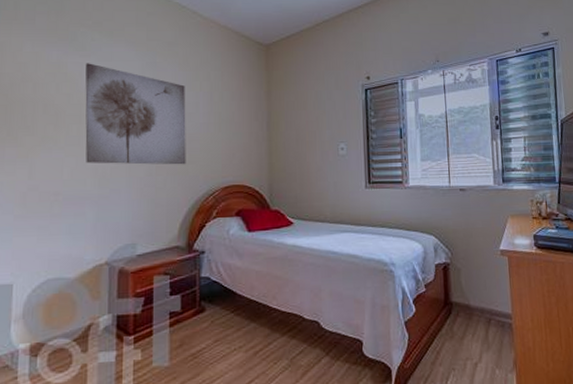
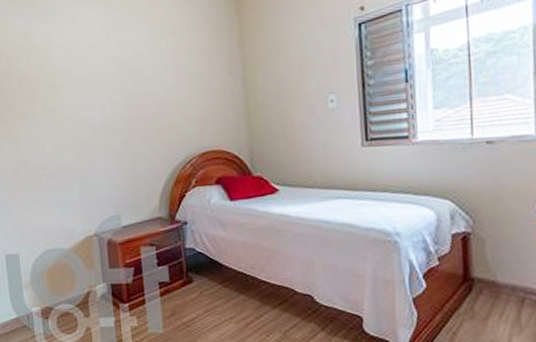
wall art: present [85,63,186,165] -> none [51,29,160,136]

